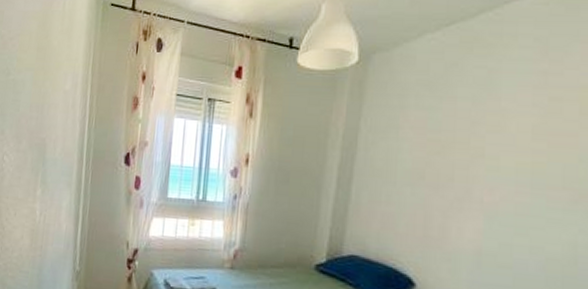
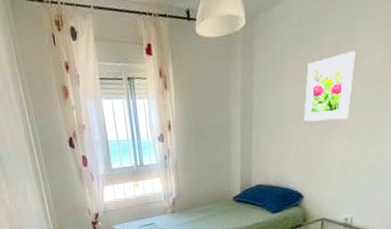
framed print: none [423,109,499,192] -> present [304,50,356,122]

